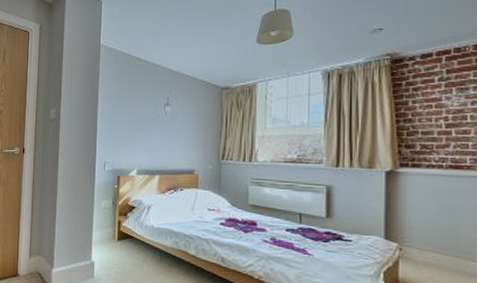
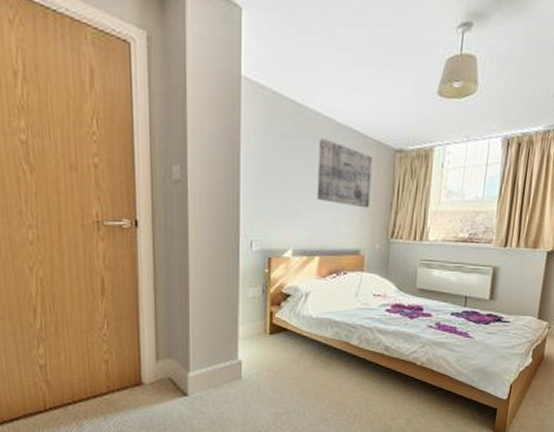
wall art: none [156,83,203,135] -> present [316,138,373,208]

